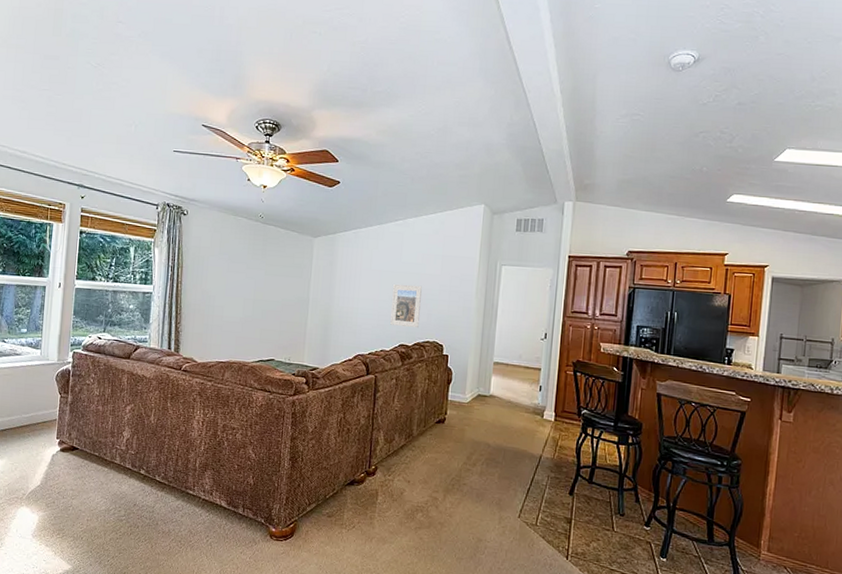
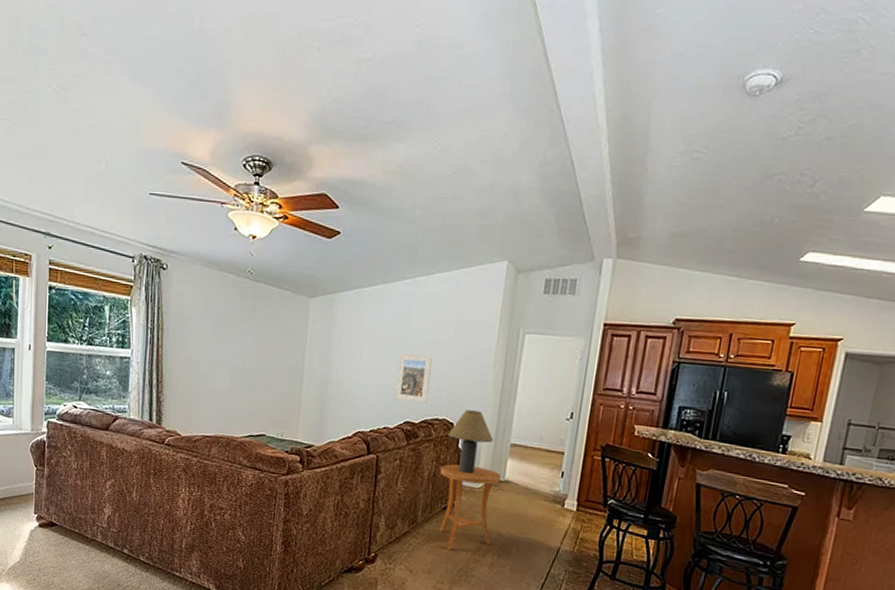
side table: none [432,381,486,461] -> present [439,464,501,551]
table lamp: none [437,333,479,391] -> present [447,410,494,474]

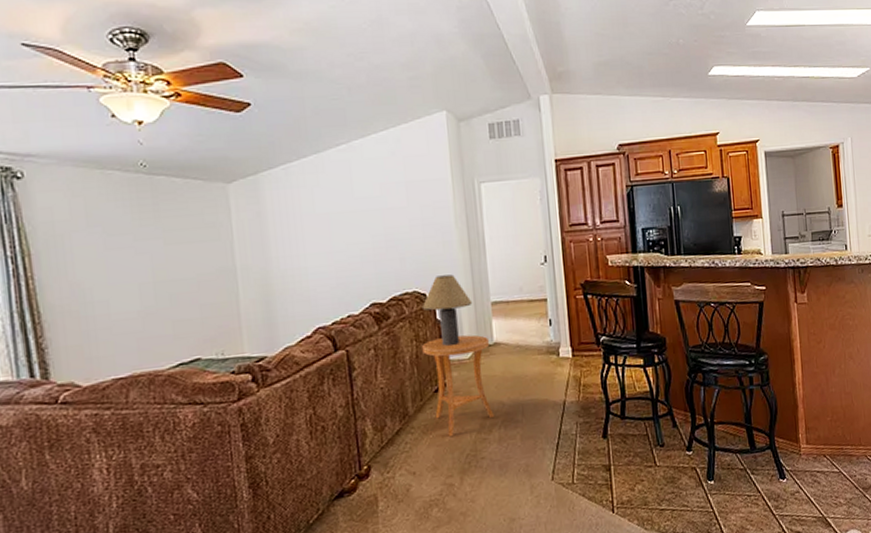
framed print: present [395,353,432,404] -> none [349,224,391,281]

